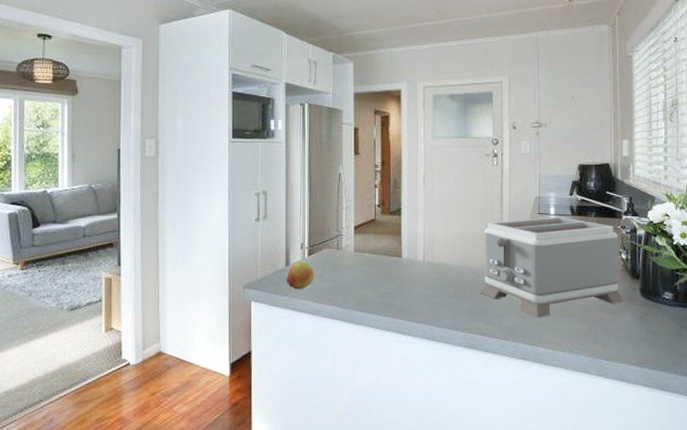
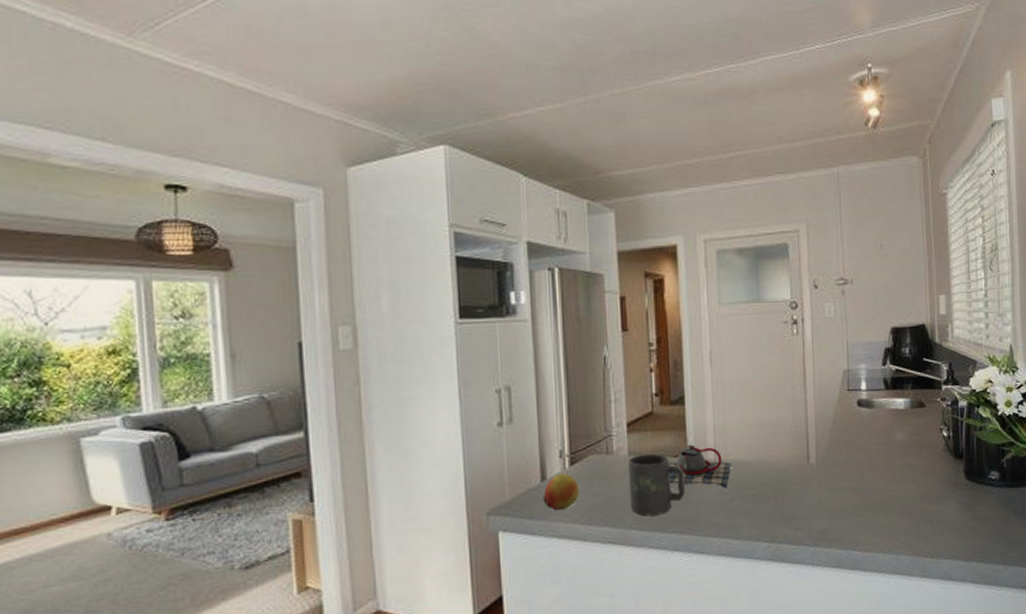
mug: none [353,251,398,301] -> present [628,453,685,516]
teapot: none [385,247,437,284] -> present [667,444,732,487]
toaster: present [480,217,624,317] -> none [784,392,947,516]

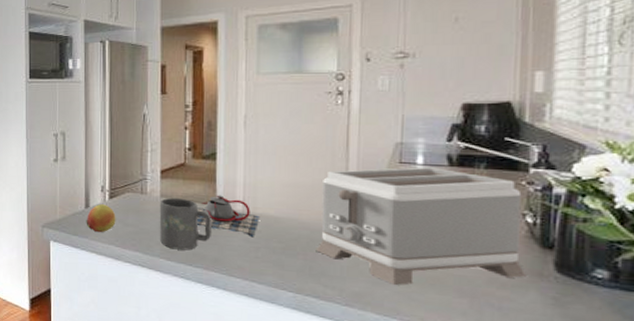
toaster: none [784,392,947,516] -> present [316,167,527,285]

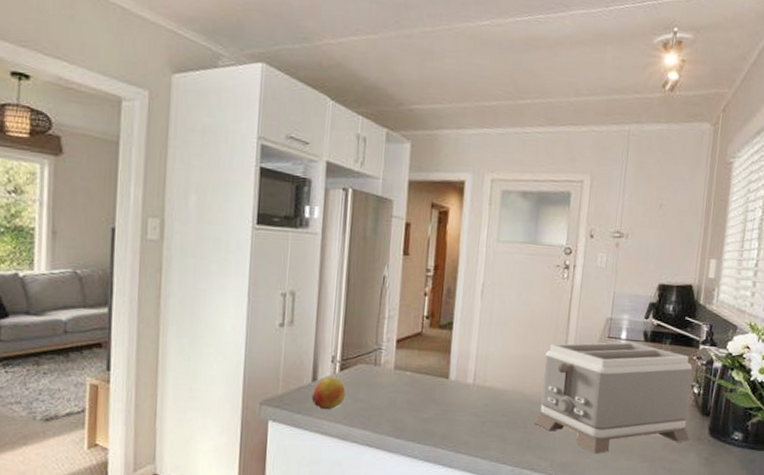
mug: present [159,197,211,251] -> none [390,369,443,427]
teapot: present [196,195,261,236] -> none [429,367,489,410]

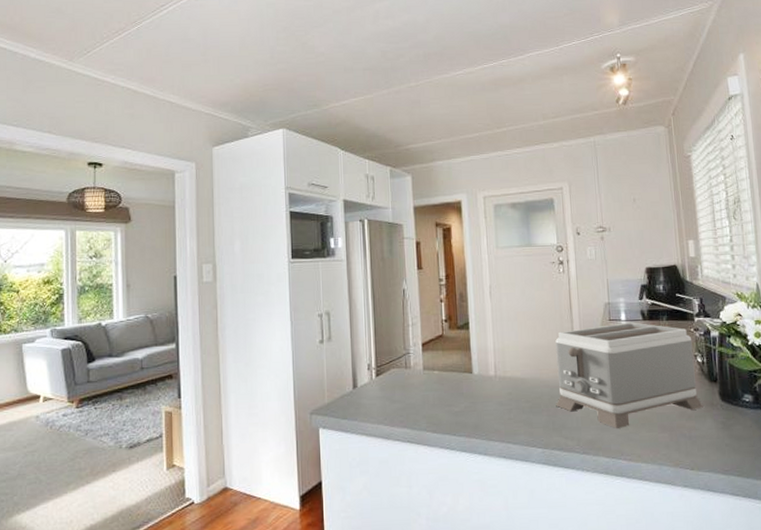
fruit: present [311,377,346,410] -> none [354,383,384,413]

